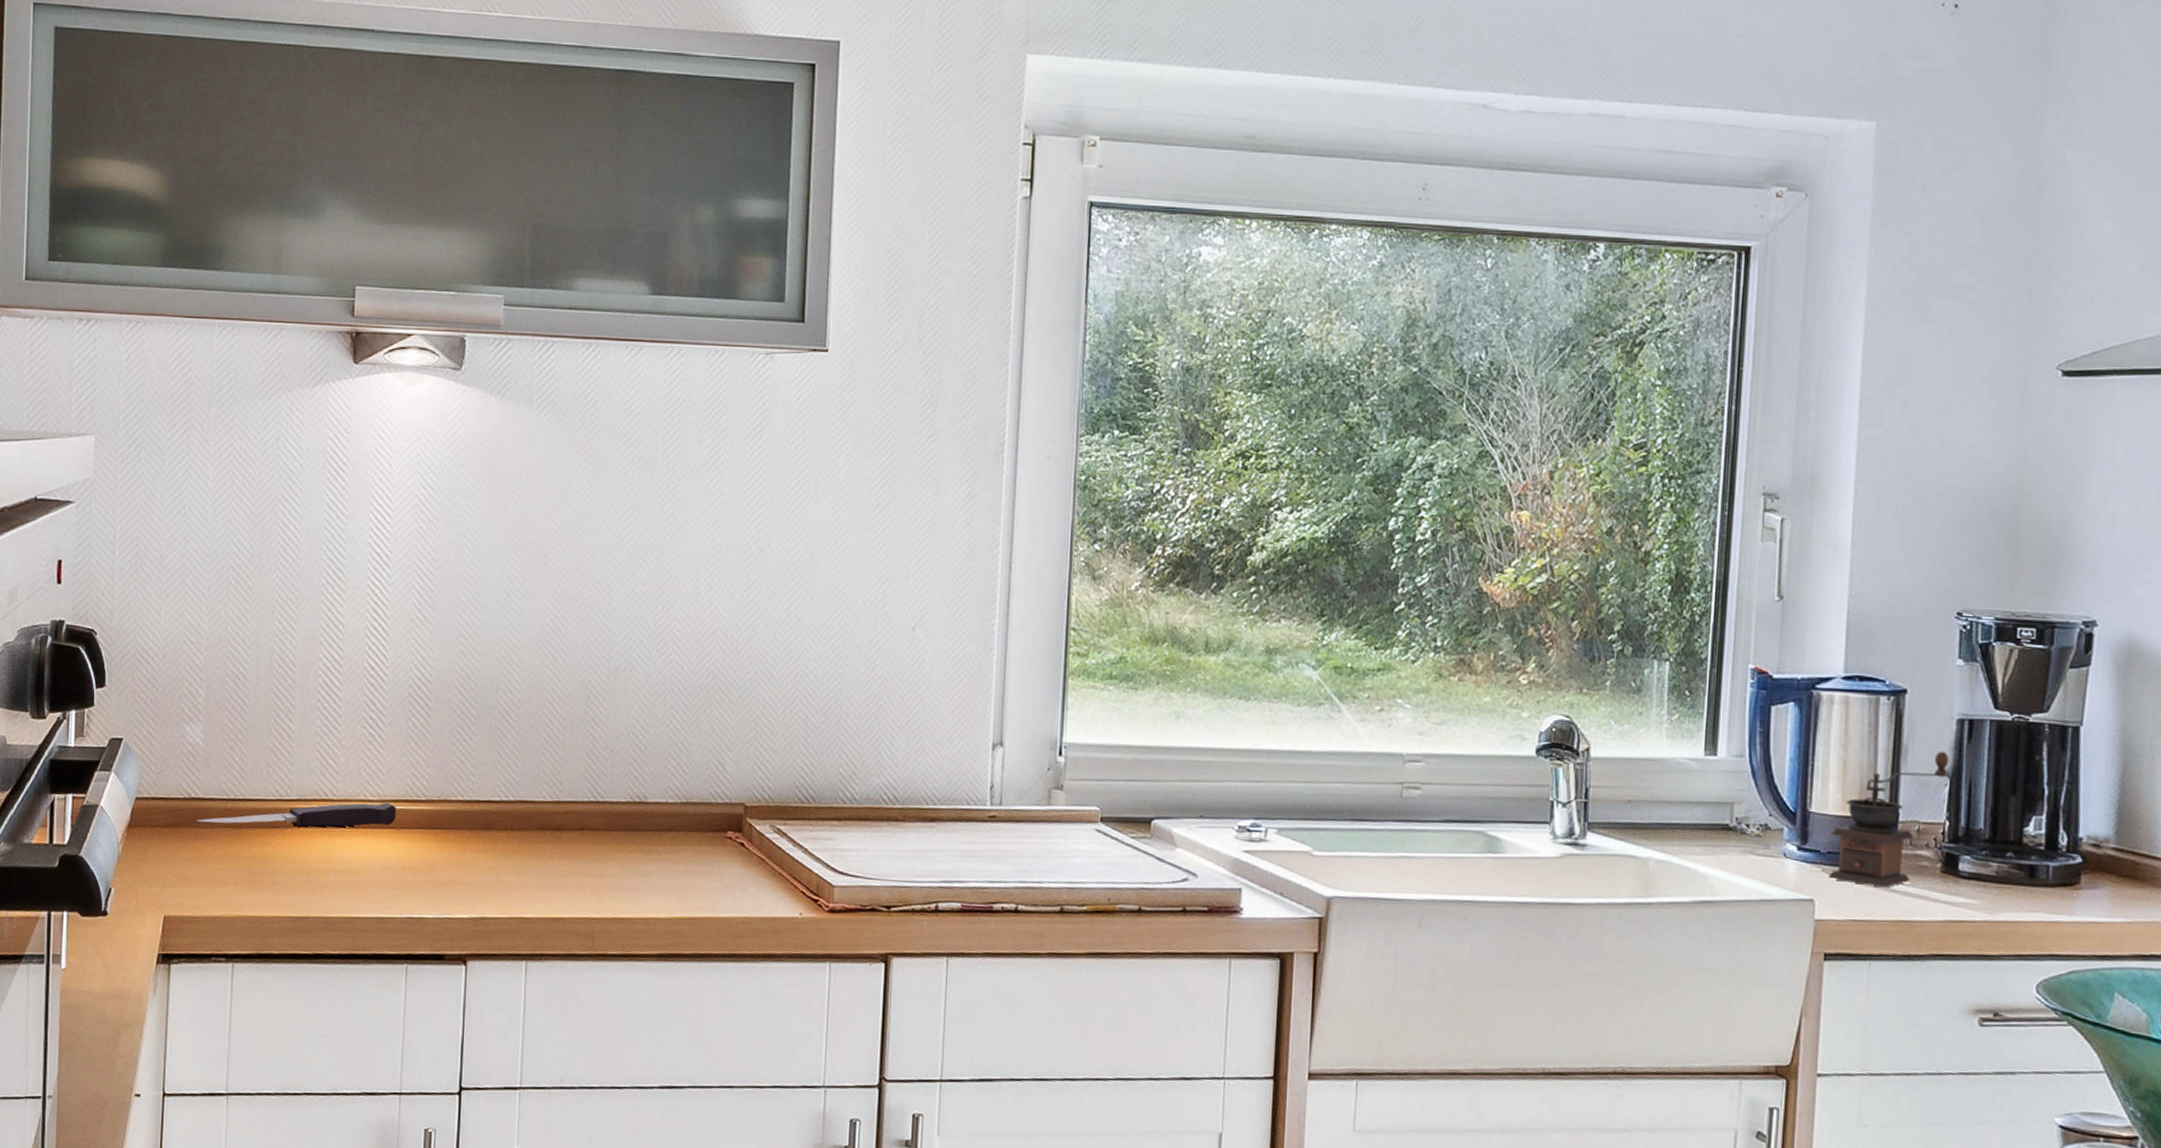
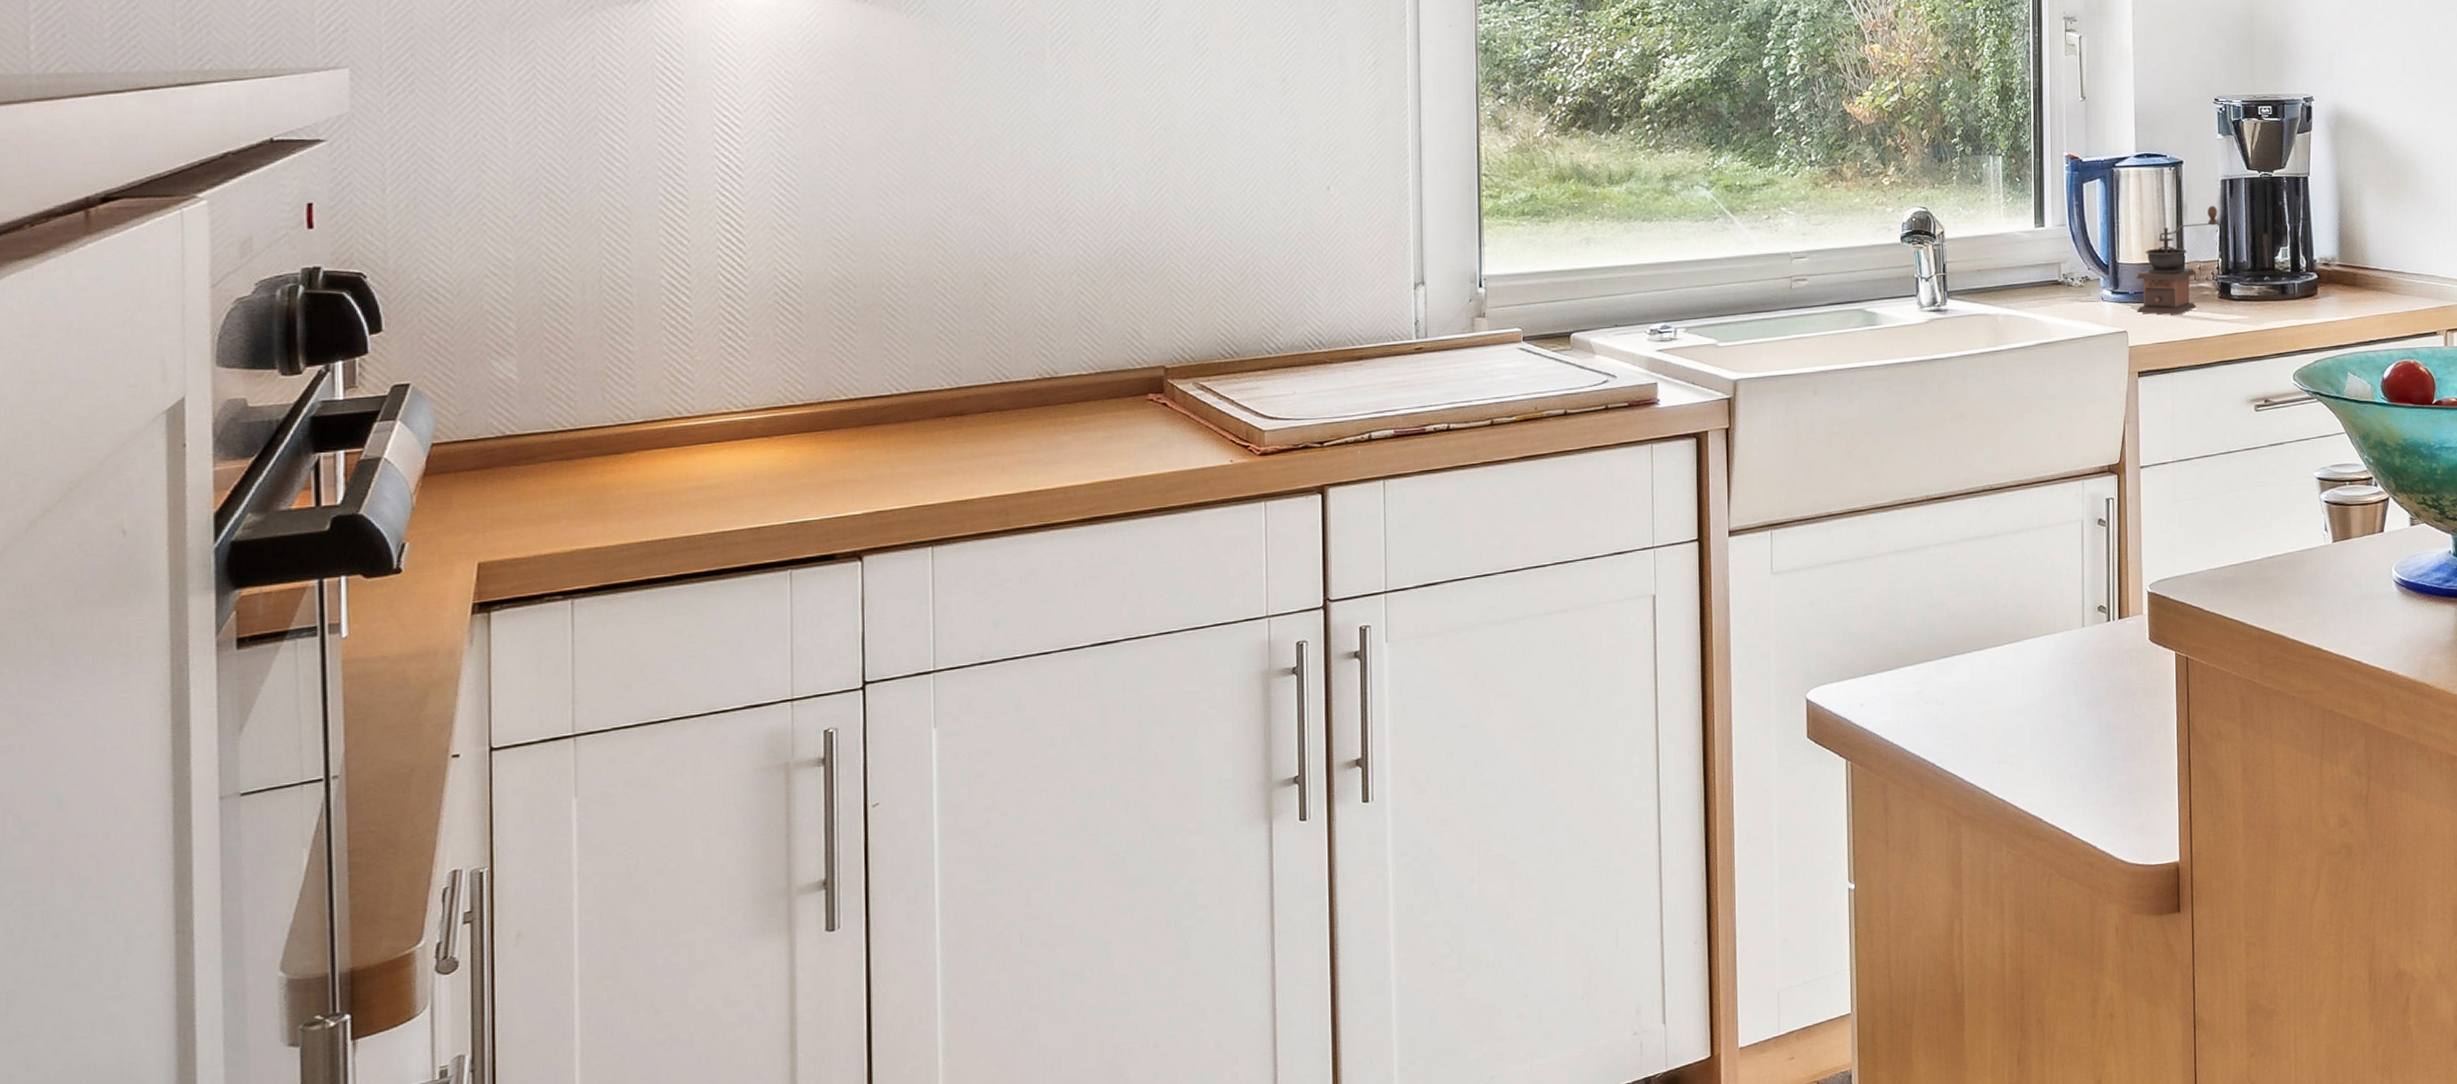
knife: present [197,803,397,829] -> none [514,413,768,460]

